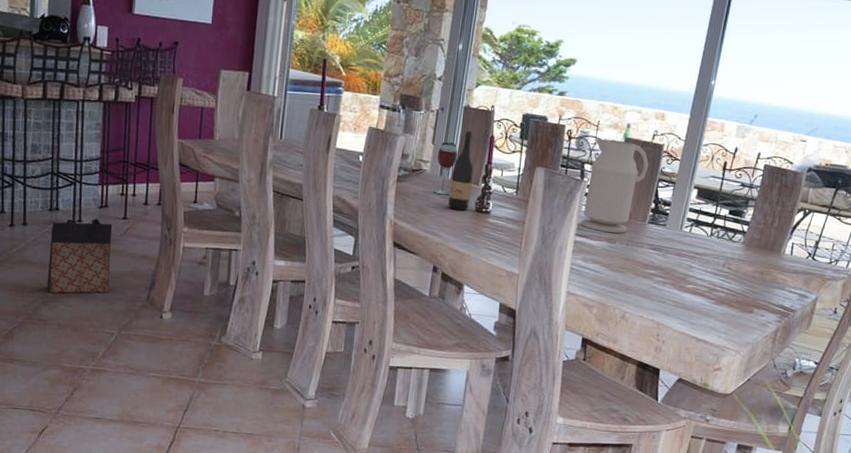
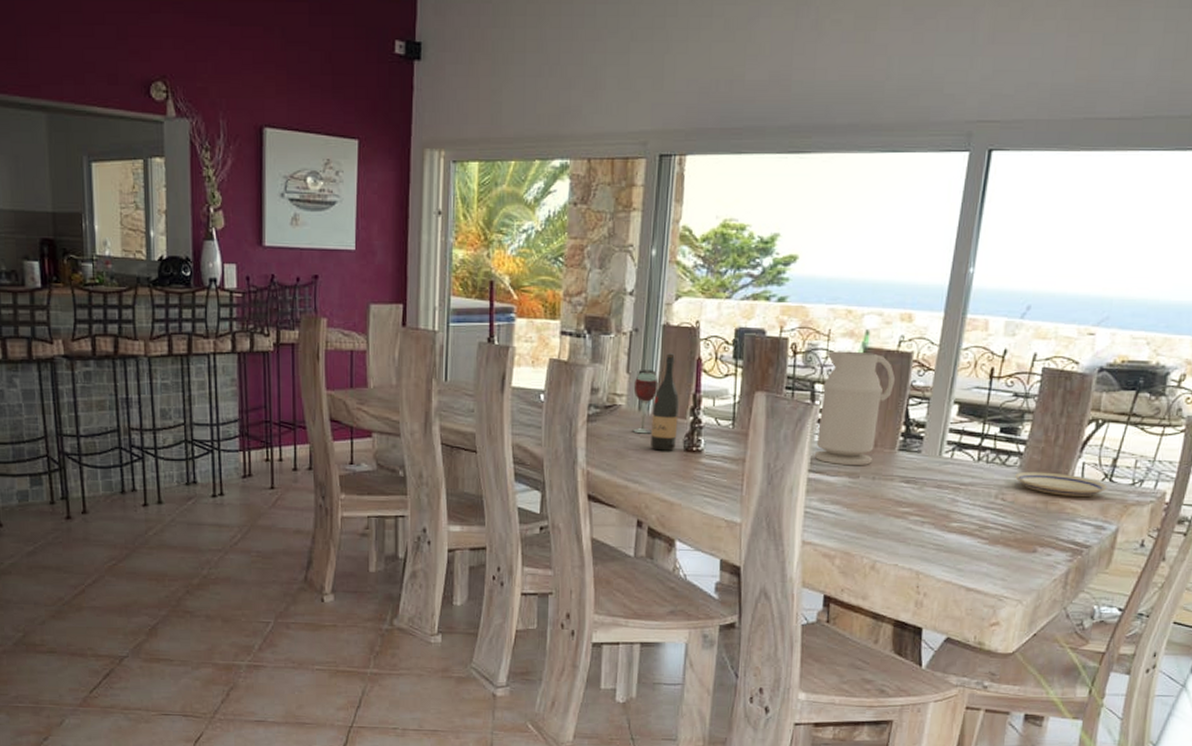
bag: present [46,218,113,294] -> none [189,490,261,581]
plate: none [739,247,811,271] -> present [1015,471,1108,498]

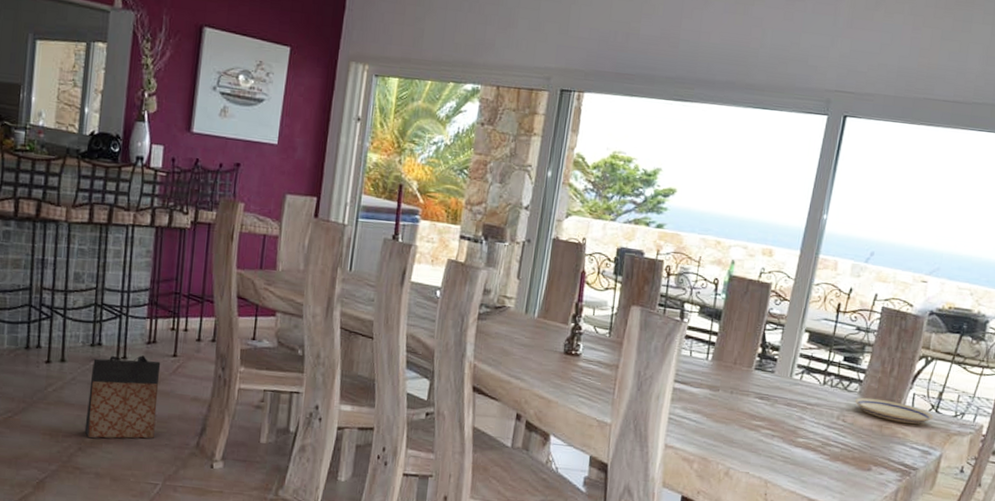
bag: none [189,490,261,581] -> present [84,355,161,439]
wineglass: present [632,370,659,434] -> none [518,276,546,336]
wine bottle: present [651,353,680,451] -> none [534,264,563,353]
water jug: present [815,351,896,466] -> none [681,275,756,381]

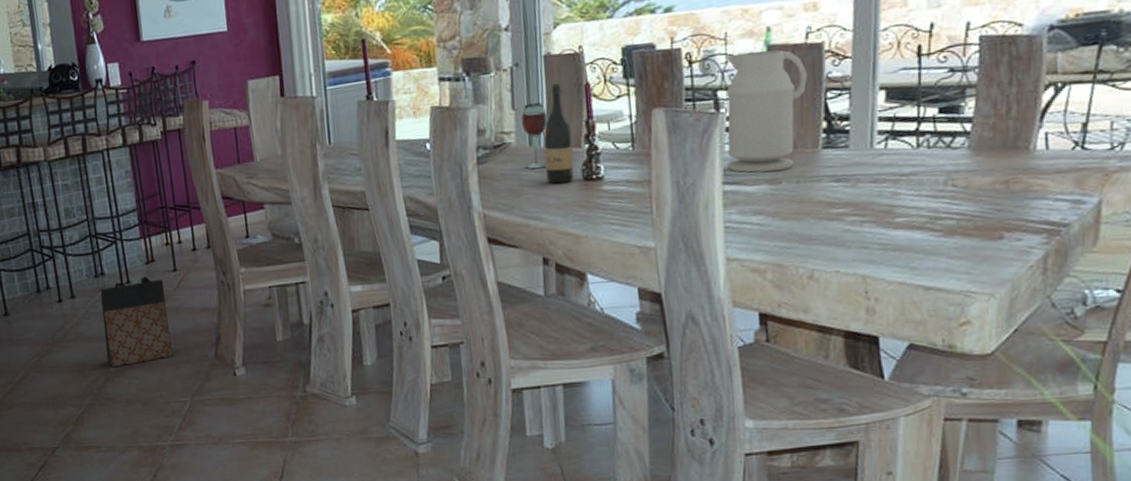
wineglass: none [518,276,546,336] -> present [521,102,548,169]
wine bottle: none [534,264,563,353] -> present [544,82,574,184]
water jug: none [681,275,756,381] -> present [726,49,808,173]
plate: present [855,397,934,425] -> none [965,148,1080,173]

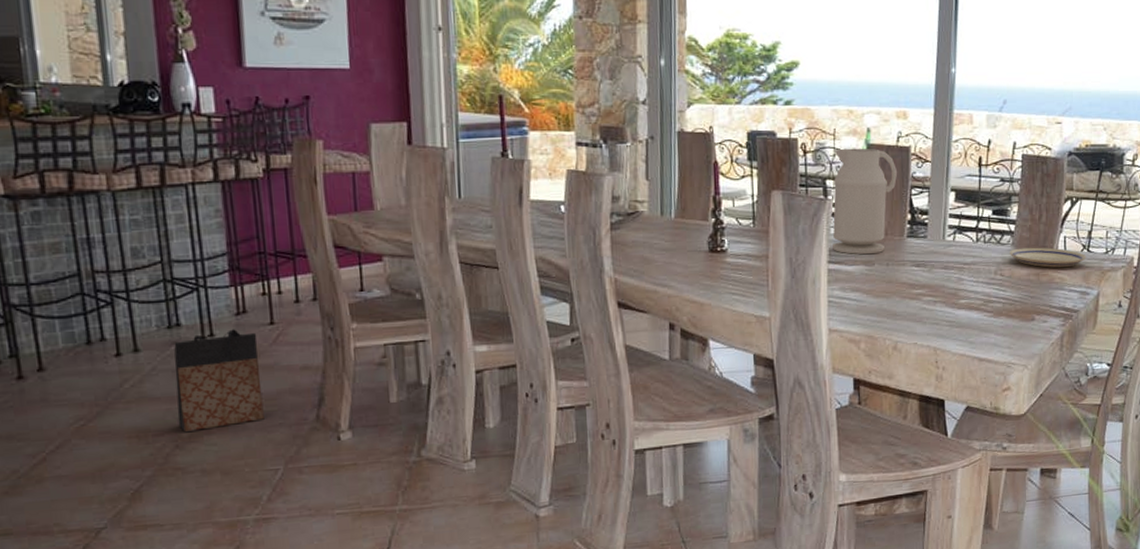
wineglass: present [521,102,548,169] -> none [654,175,679,238]
wine bottle: present [544,82,574,184] -> none [675,158,701,254]
plate: none [965,148,1080,173] -> present [1010,247,1086,268]

